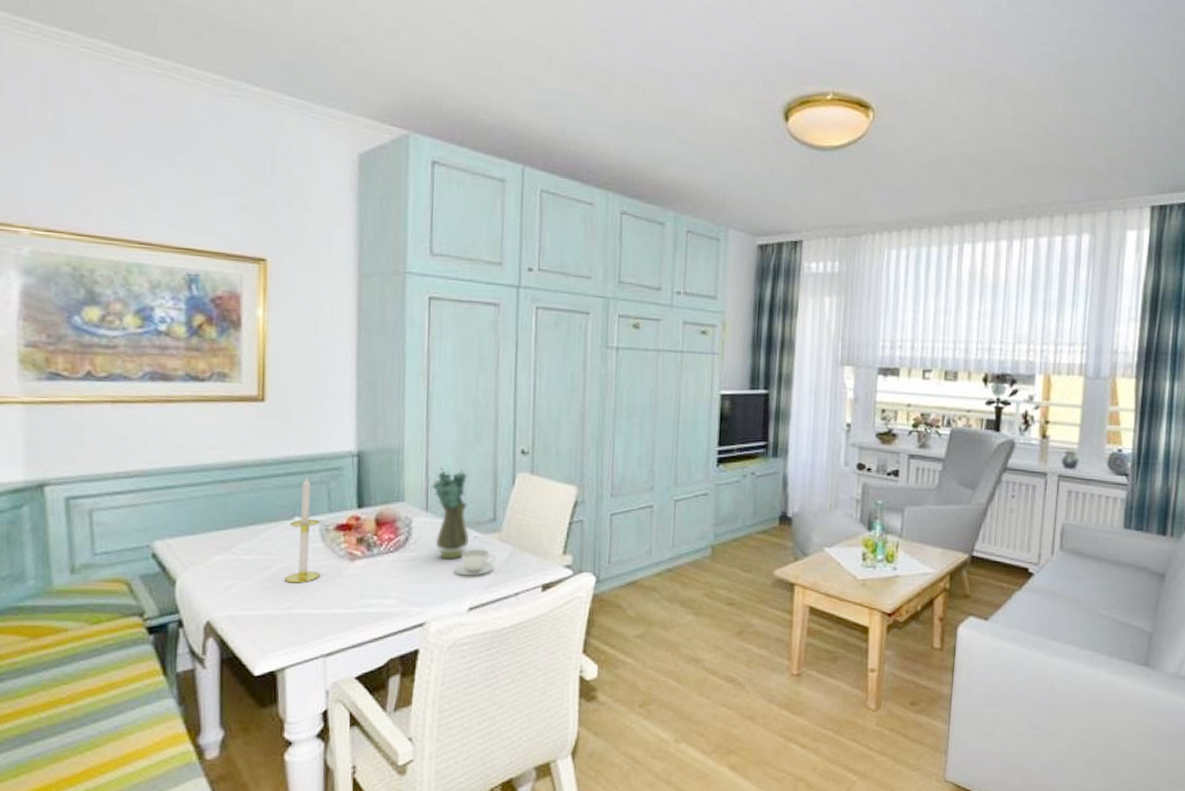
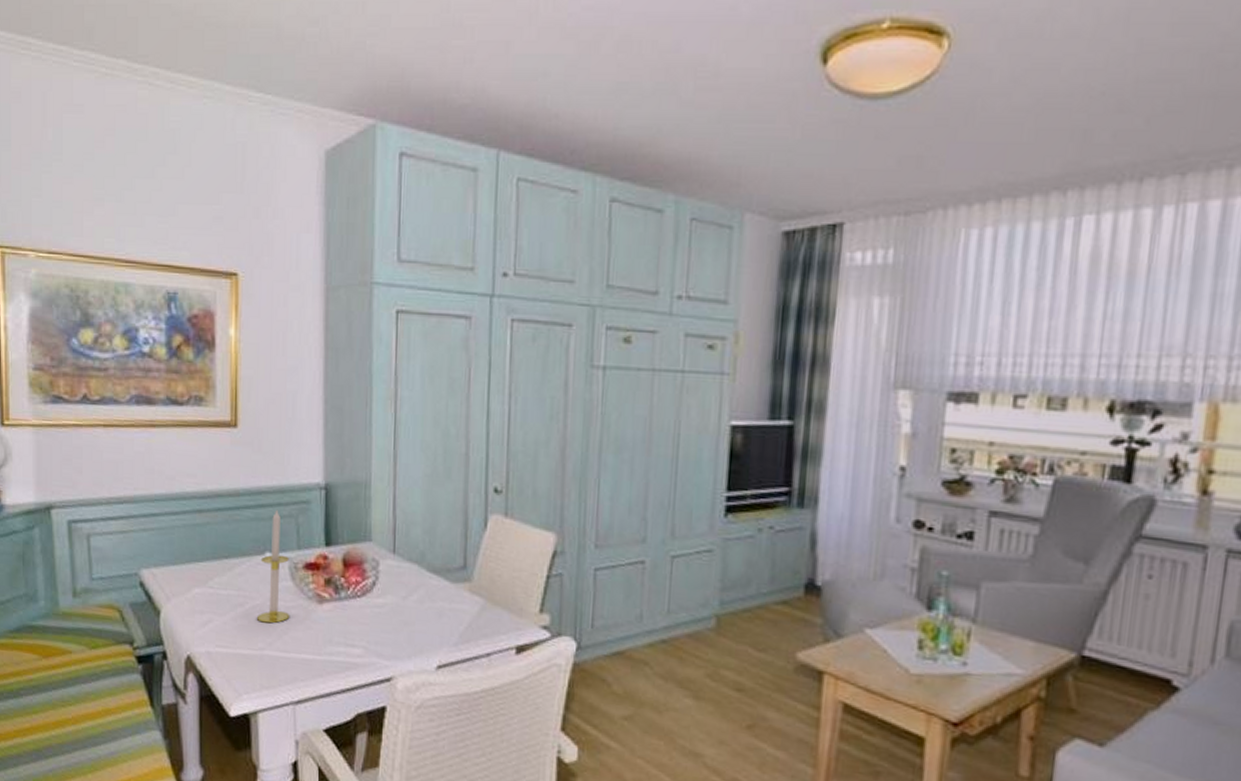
vase: present [432,467,470,560] -> none [399,505,439,610]
teacup: present [453,548,496,576] -> none [421,599,466,630]

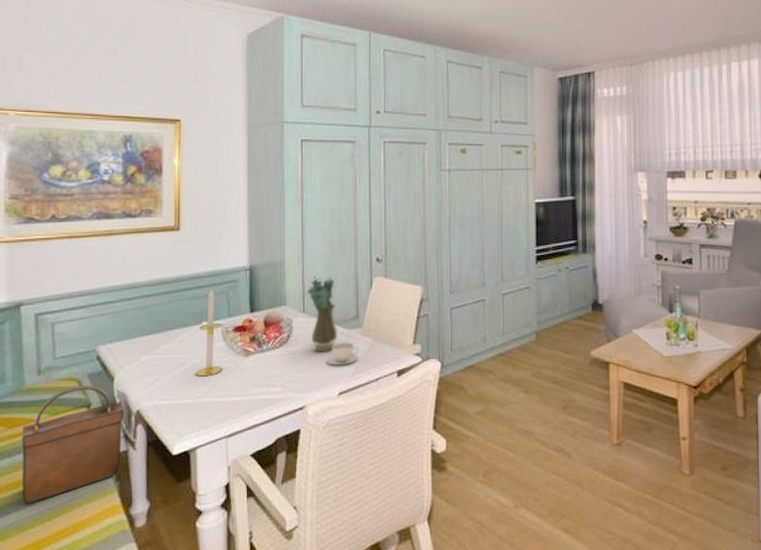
handbag: none [58,615,173,751] -> present [21,384,125,504]
vase: none [399,505,439,610] -> present [307,276,338,352]
teacup: none [421,599,466,630] -> present [326,342,359,366]

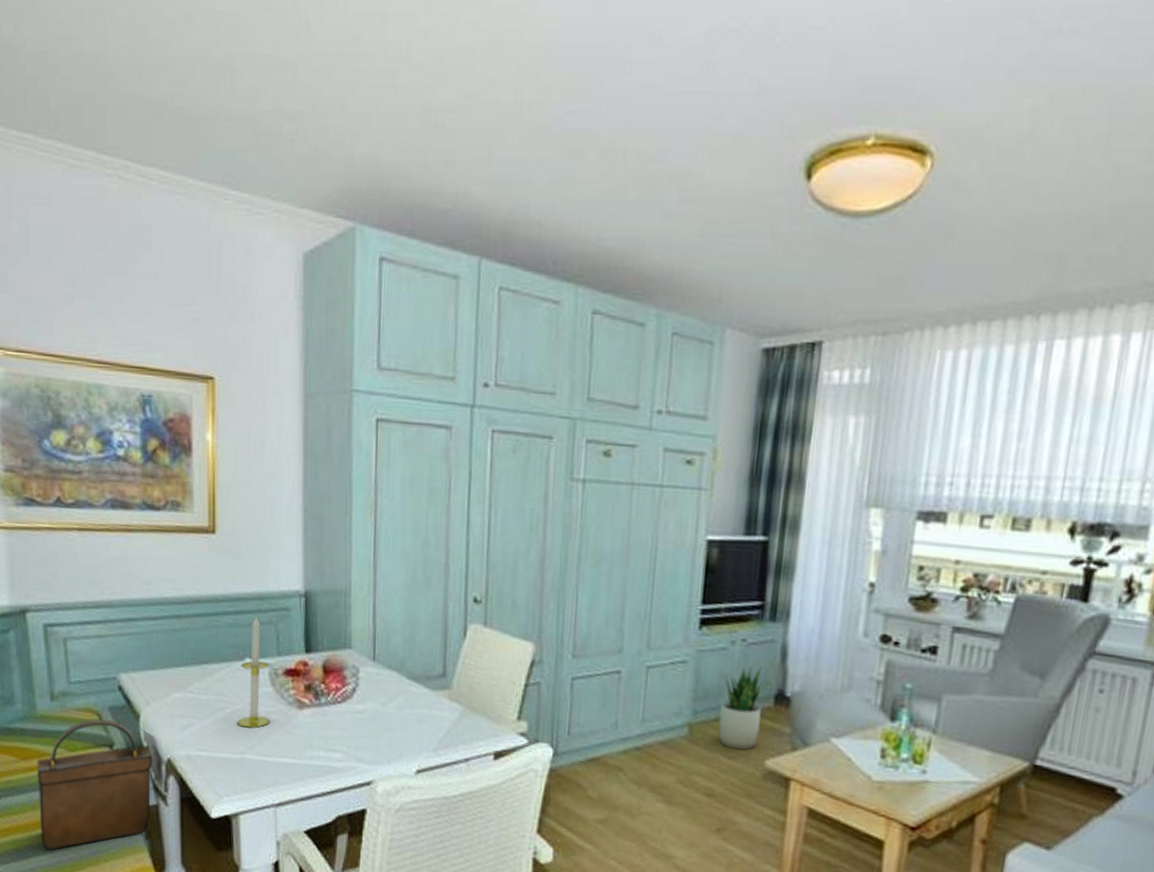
vase: present [307,276,338,352] -> none [379,613,419,717]
teacup: present [326,342,359,366] -> none [401,706,445,735]
planter: none [556,285,584,346] -> present [718,667,764,750]

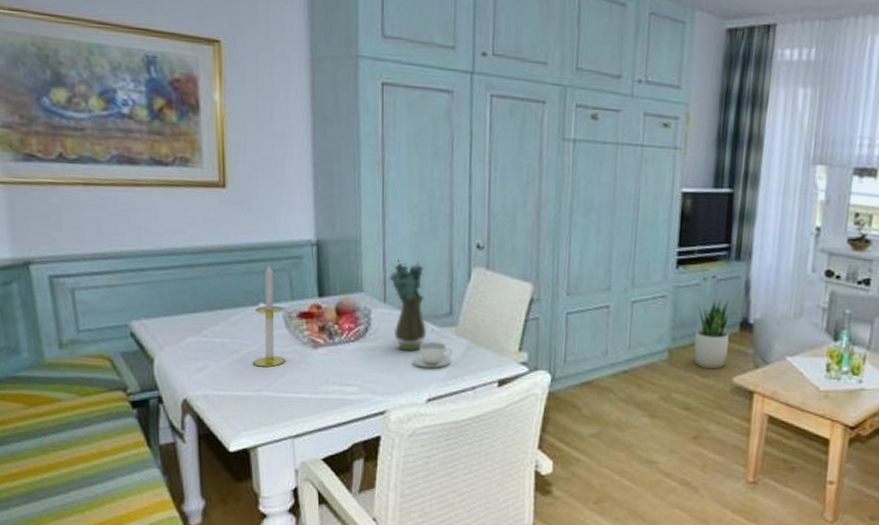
handbag: present [37,718,154,851] -> none [46,364,169,491]
vase: none [379,613,419,717] -> present [389,259,427,352]
teacup: none [401,706,445,735] -> present [412,341,453,368]

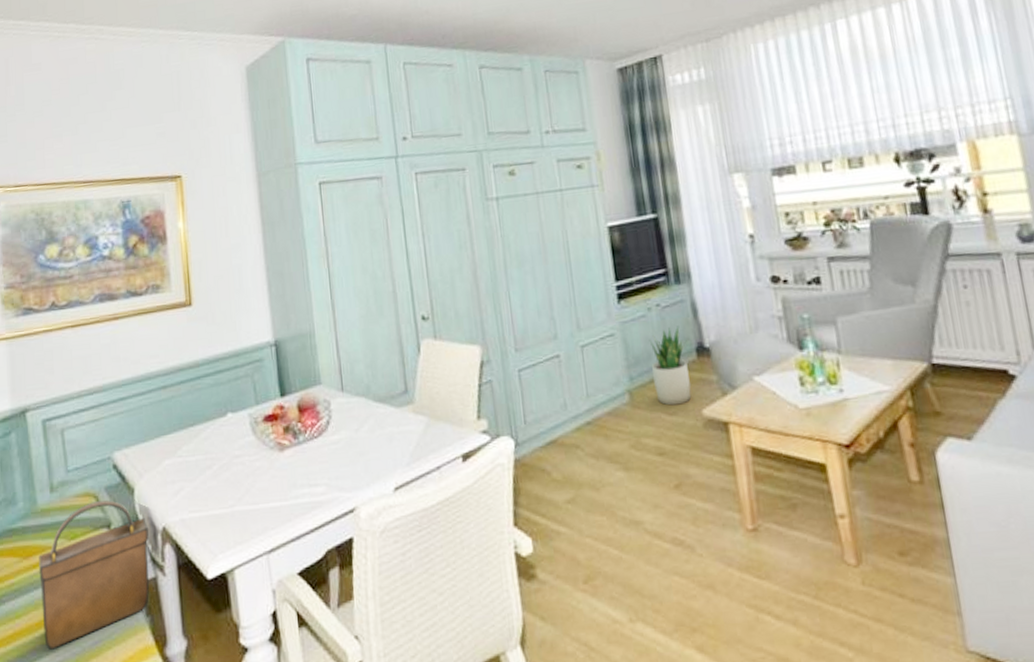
handbag: none [46,364,169,491] -> present [39,499,149,650]
candle: present [252,264,286,368] -> none [224,372,256,480]
vase: present [389,259,427,352] -> none [344,344,386,439]
teacup: present [412,341,453,368] -> none [375,423,414,454]

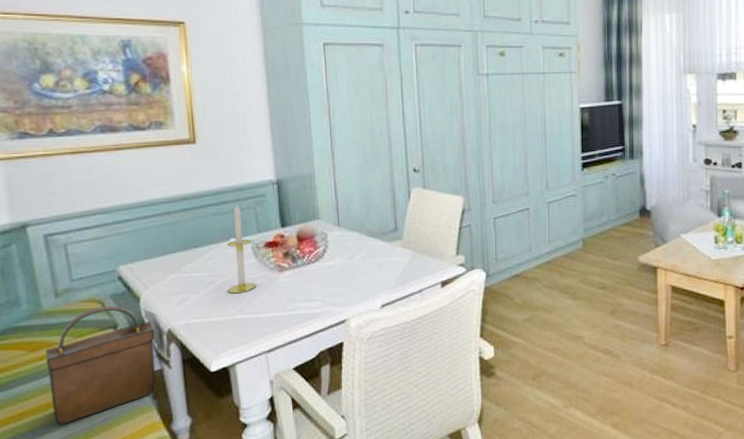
candle: none [224,372,256,480] -> present [227,204,257,294]
planter: present [649,325,692,406] -> none [603,192,632,252]

